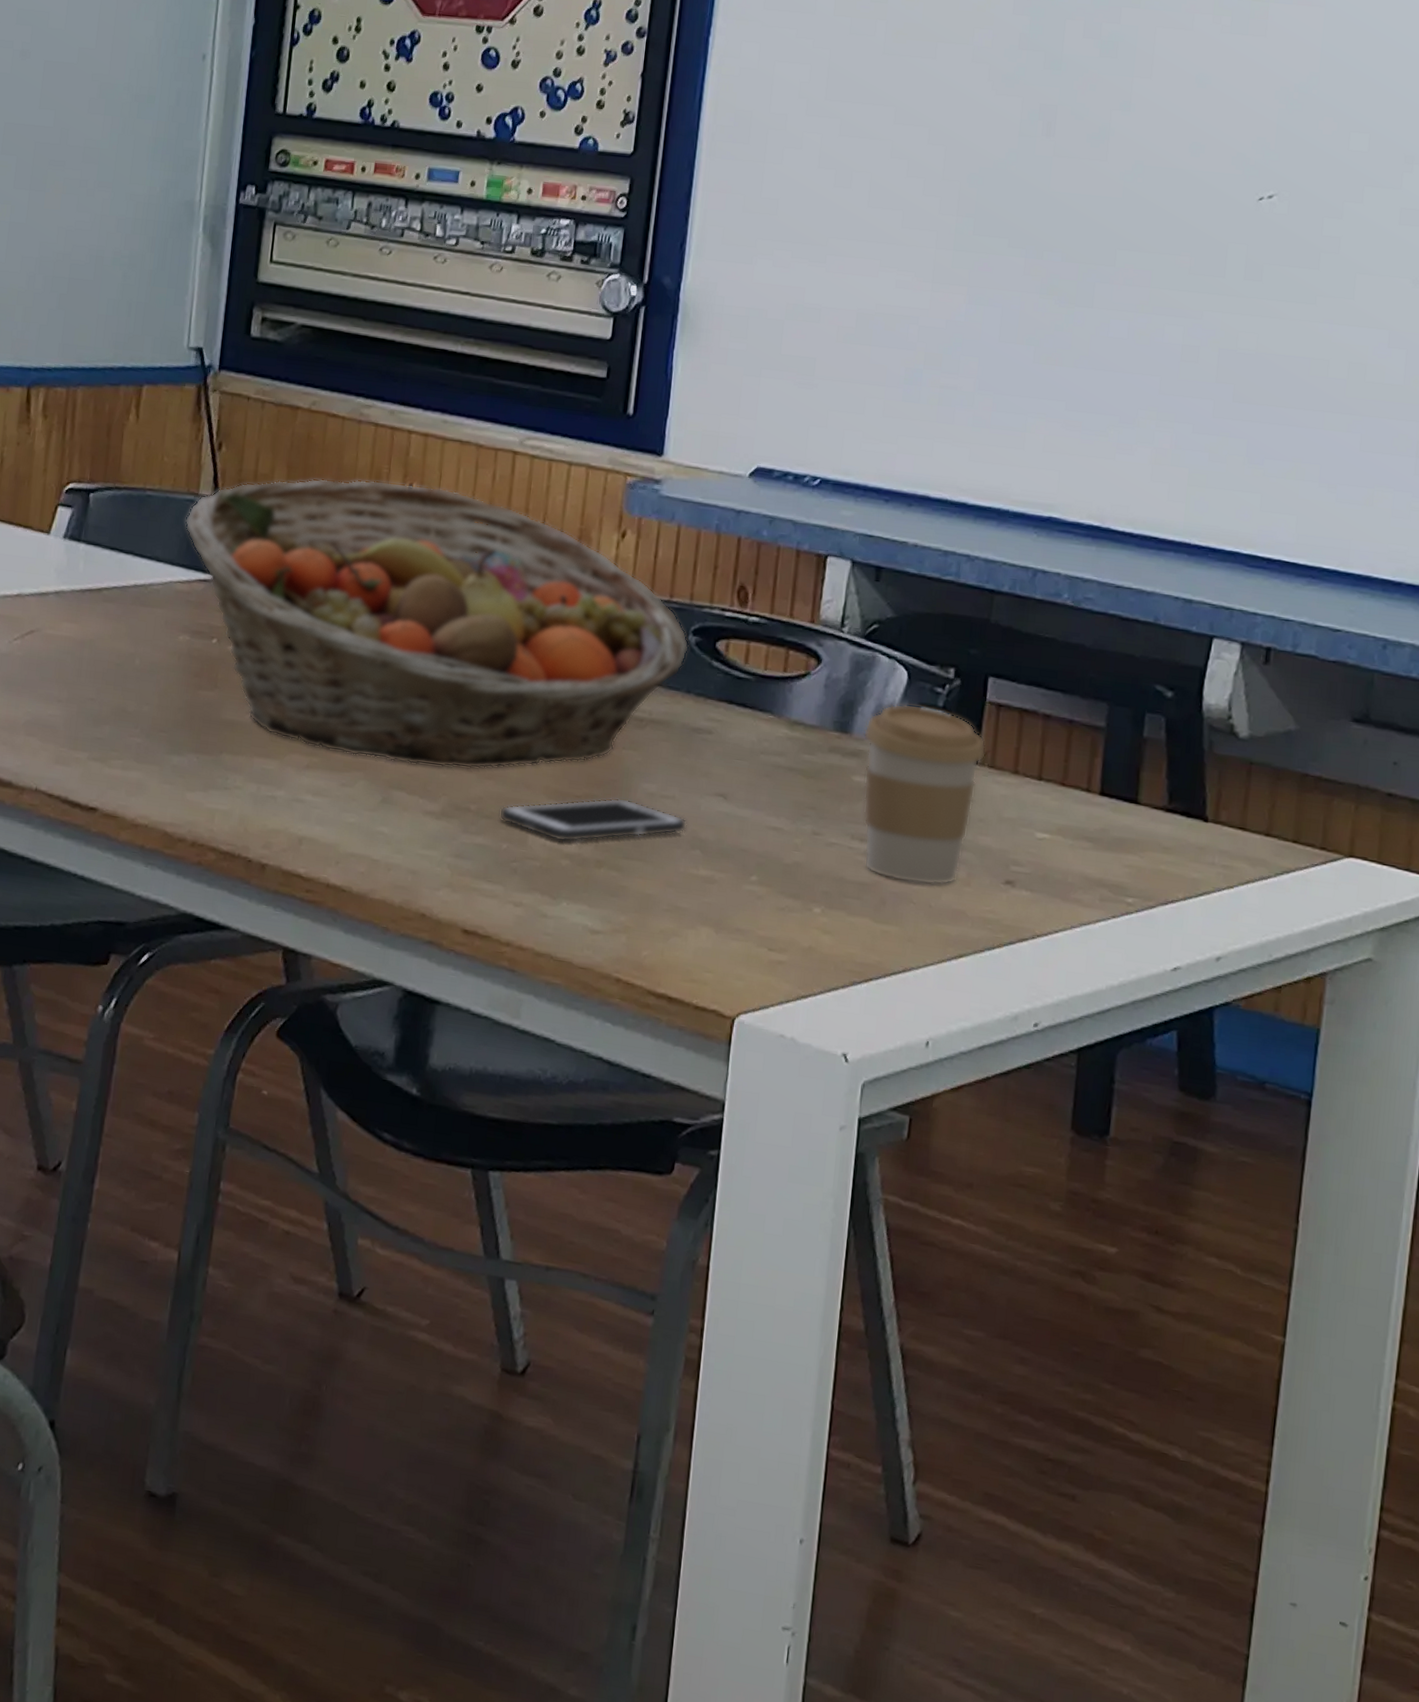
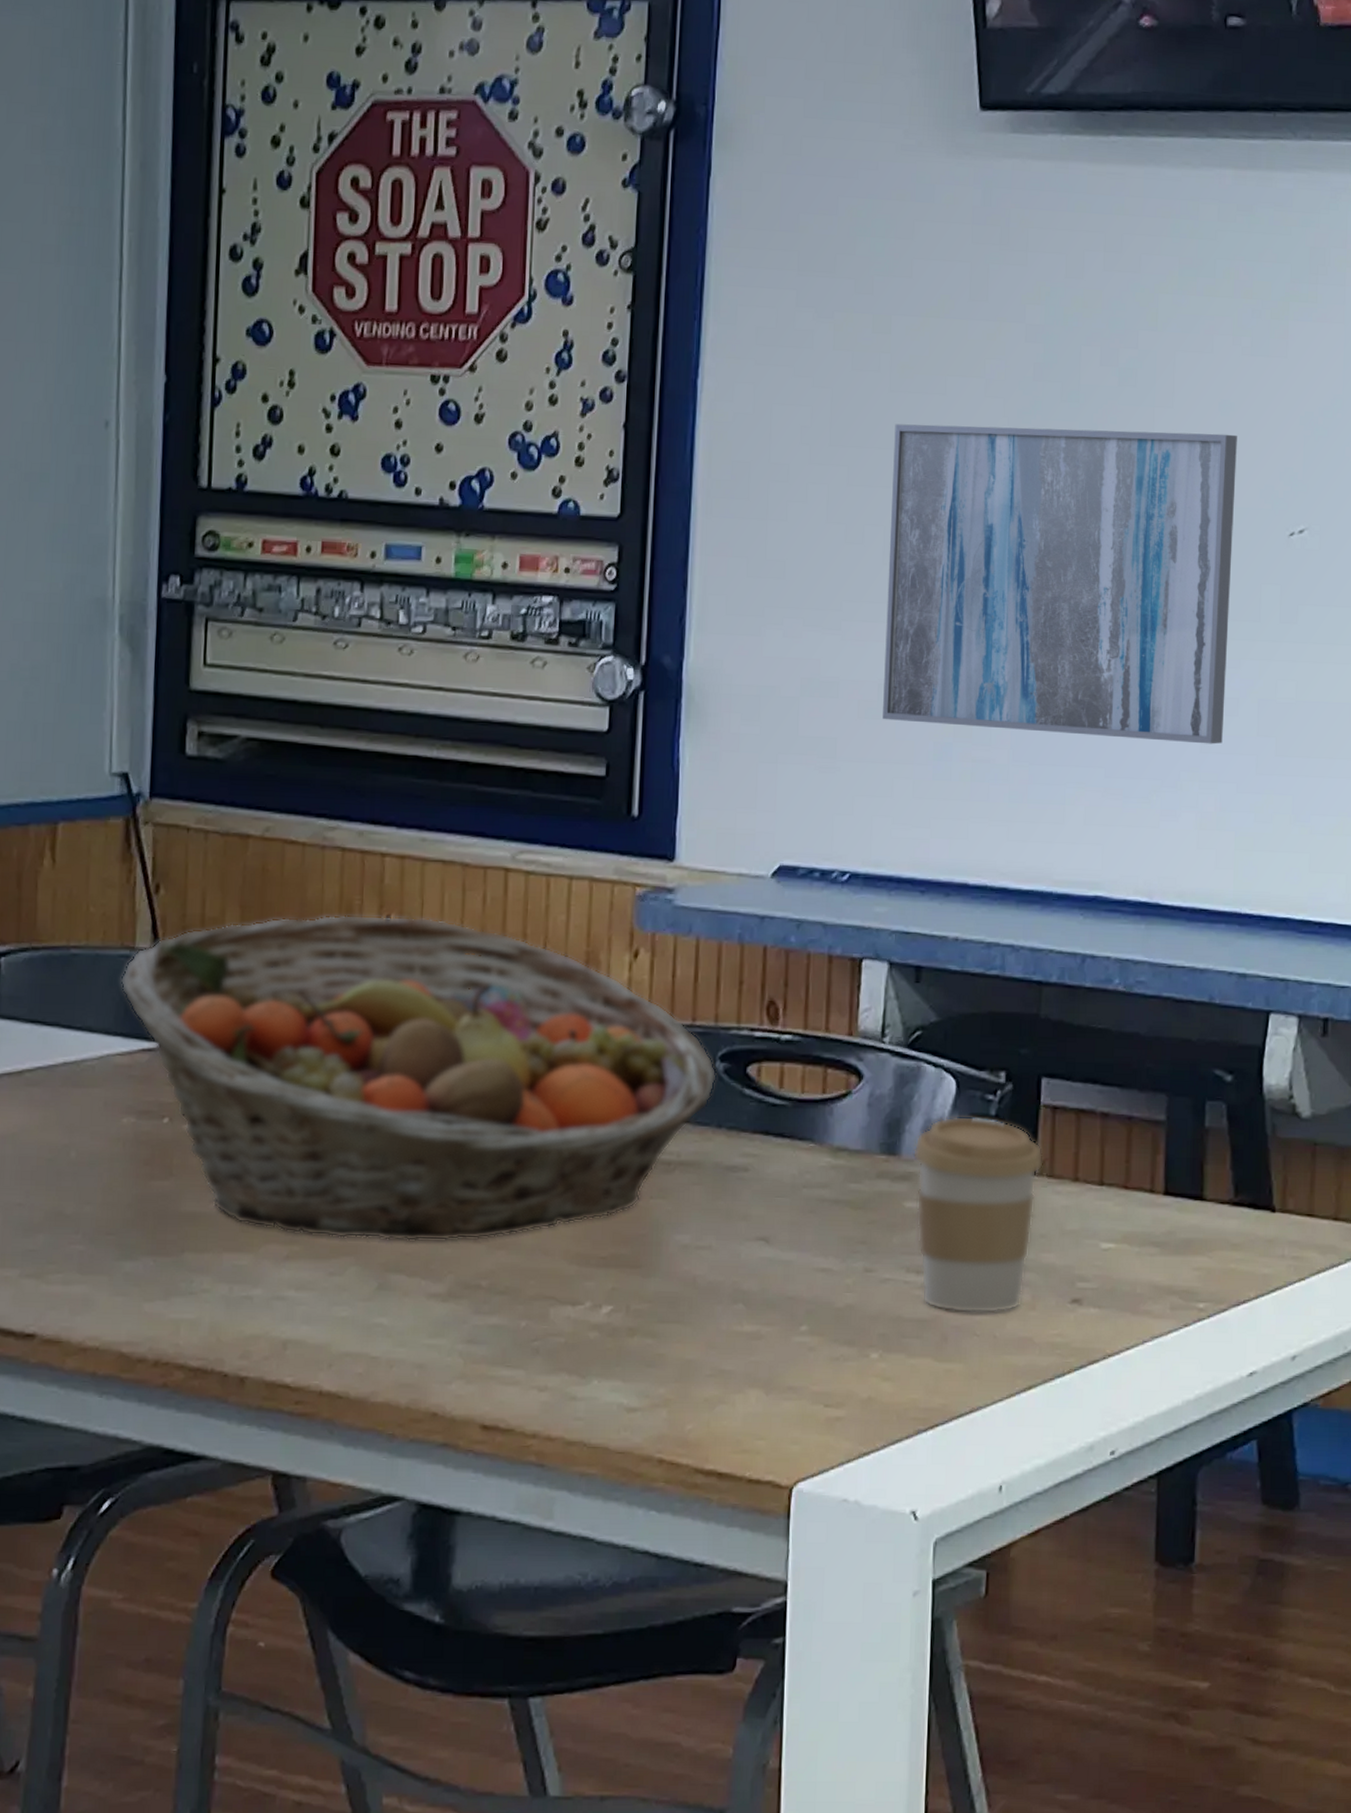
cell phone: present [499,797,687,842] -> none [514,1254,727,1311]
wall art: none [859,83,1212,387] -> present [883,424,1237,744]

